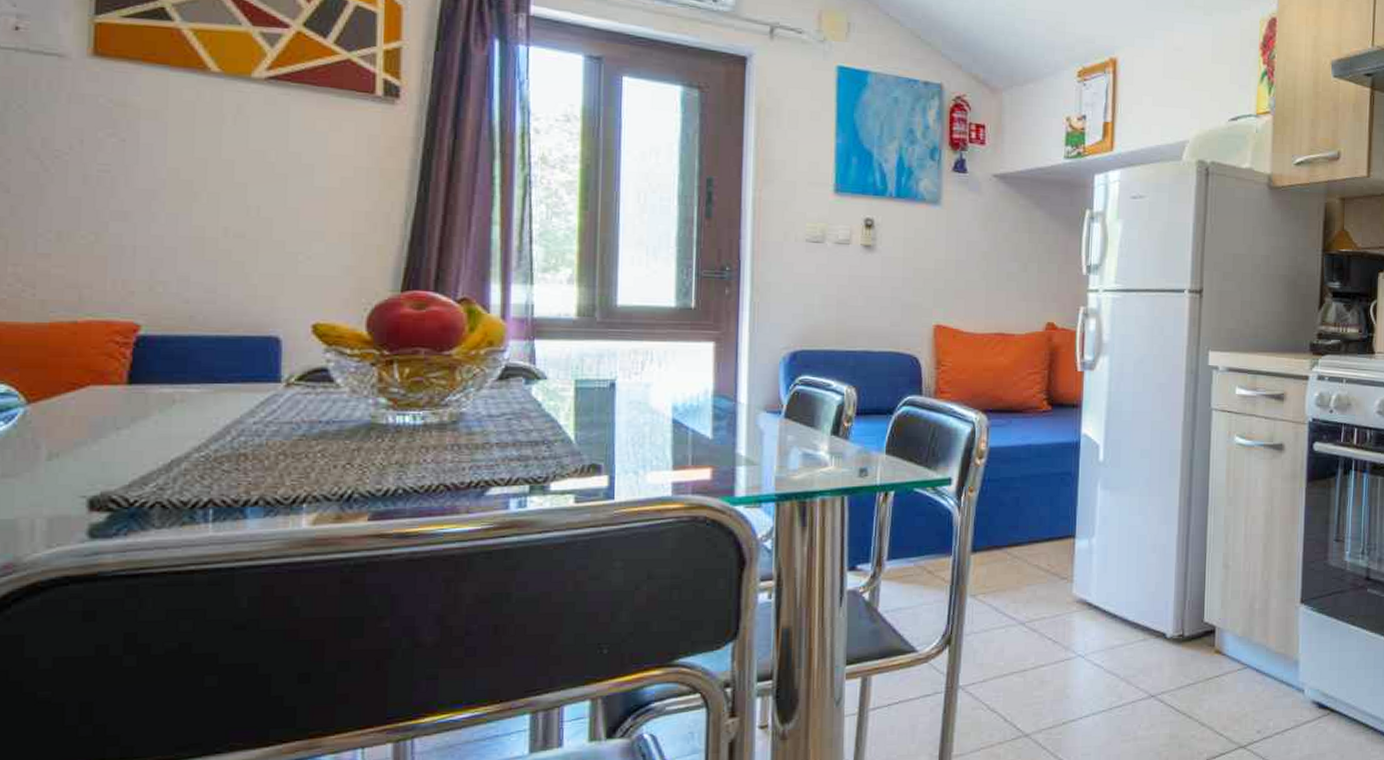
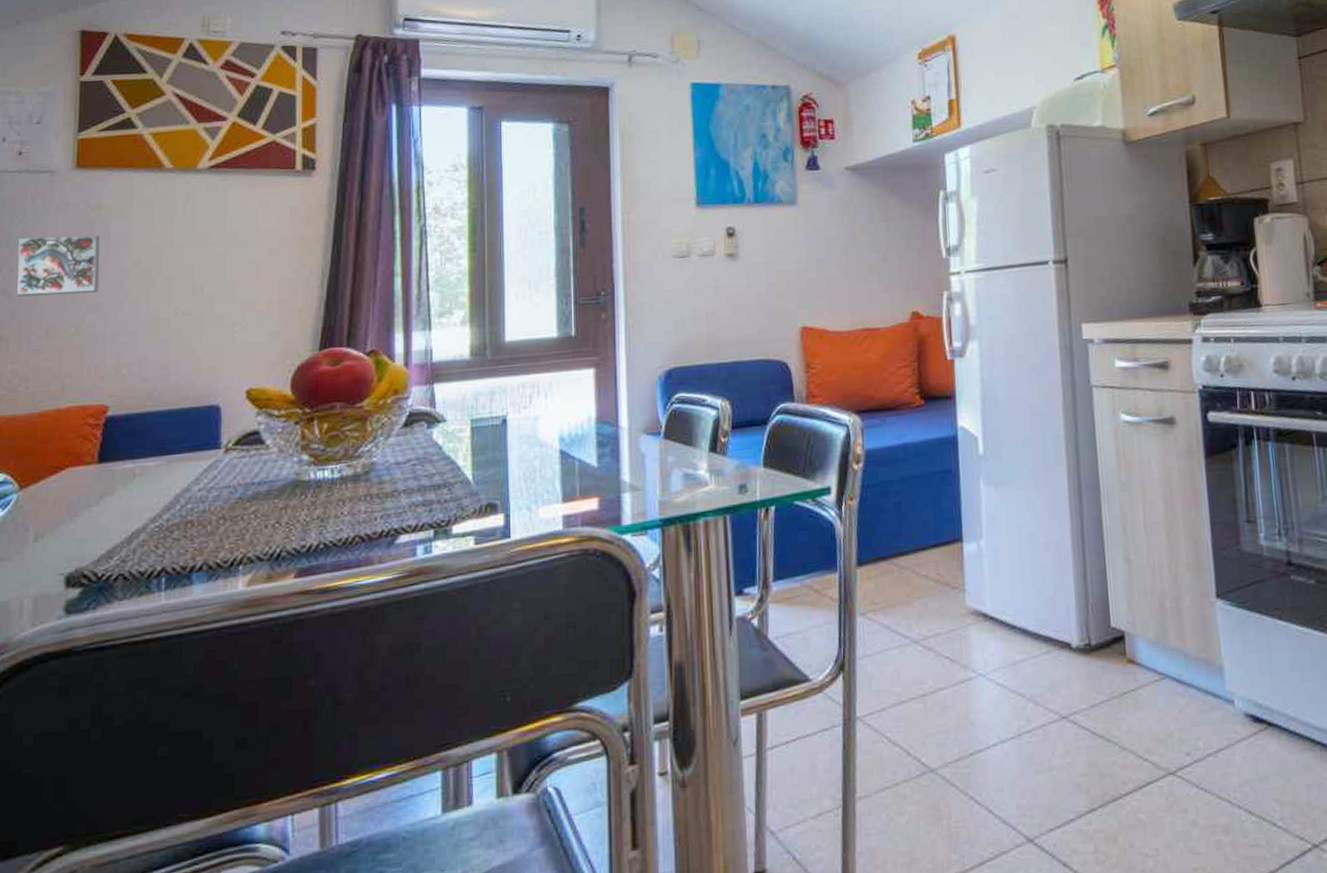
decorative tile: none [16,124,127,199] -> present [17,234,100,297]

